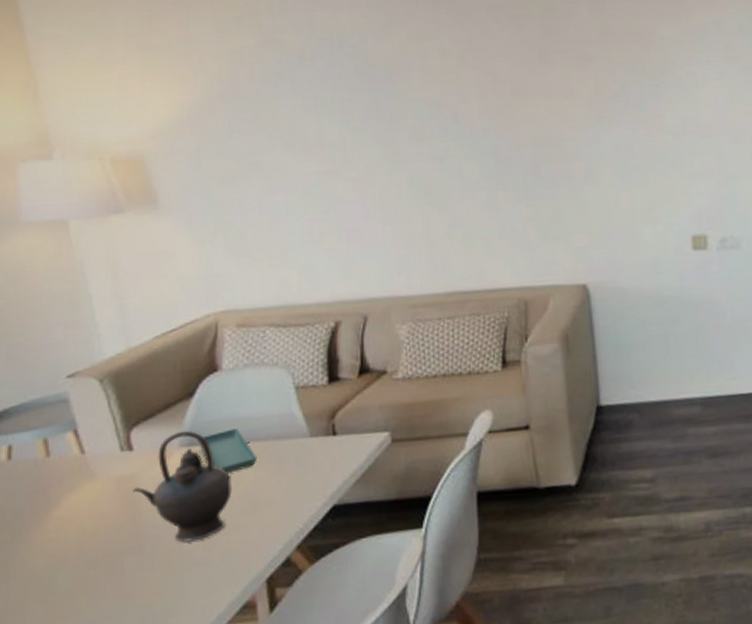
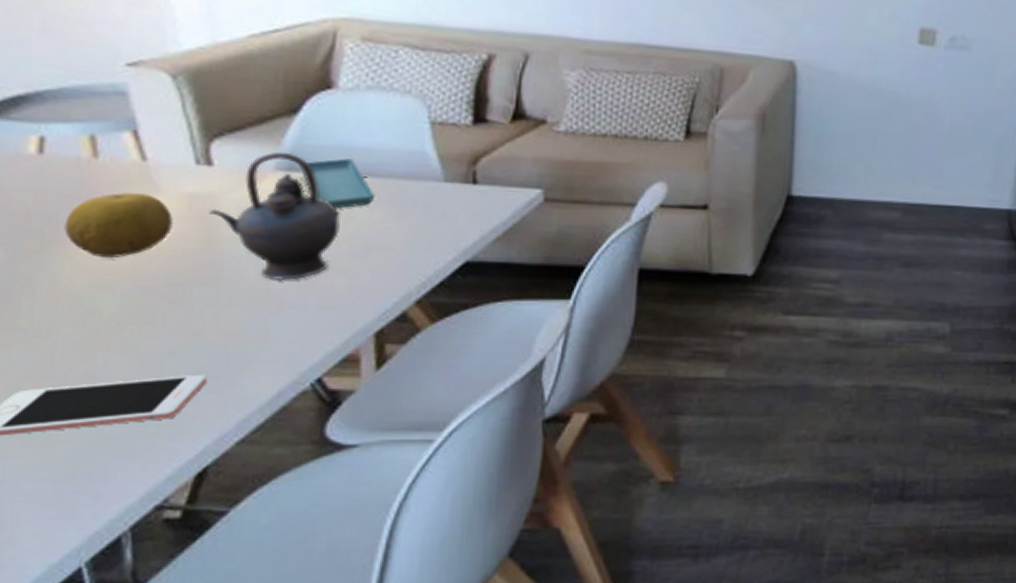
fruit: none [28,481,106,541] -> present [64,192,173,258]

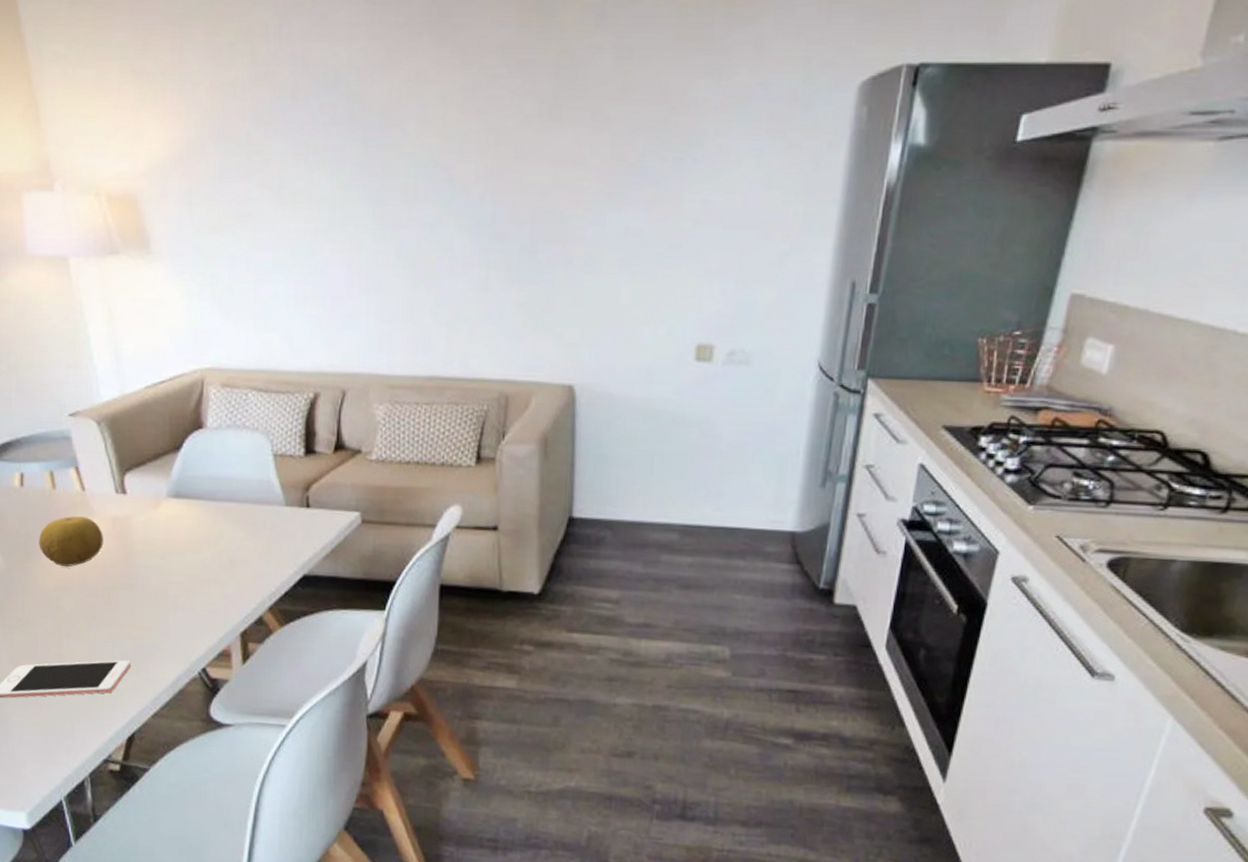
teapot: present [210,151,340,280] -> none [126,482,212,588]
saucer: present [298,158,375,209] -> none [183,487,236,529]

